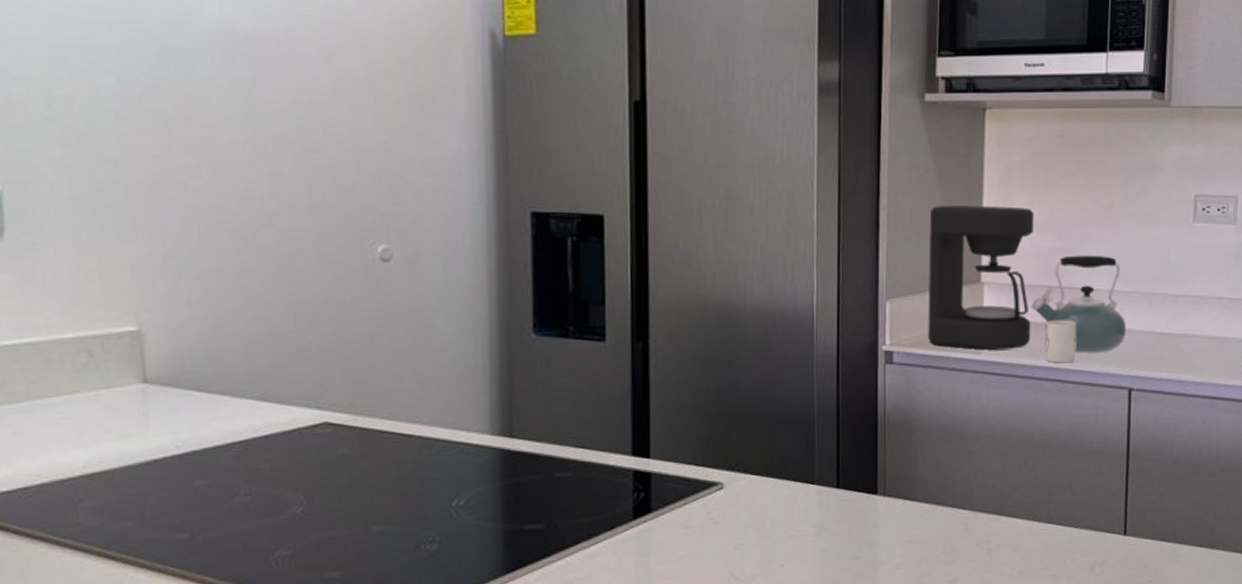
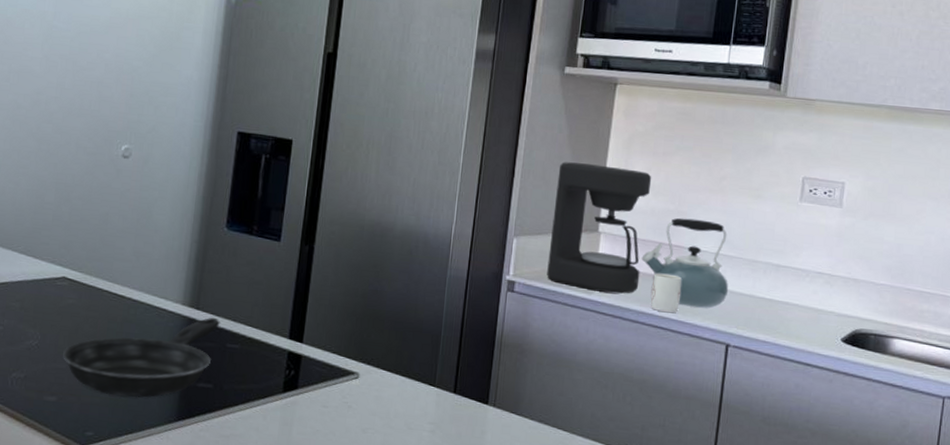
frying pan: none [341,445,543,558] -> present [63,318,220,398]

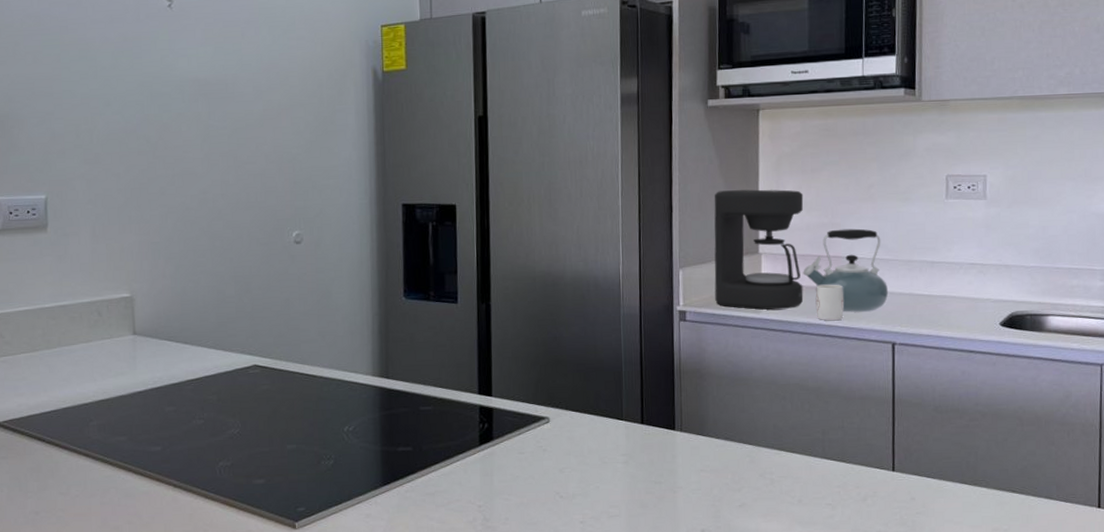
frying pan: present [63,318,220,398] -> none [265,384,411,471]

